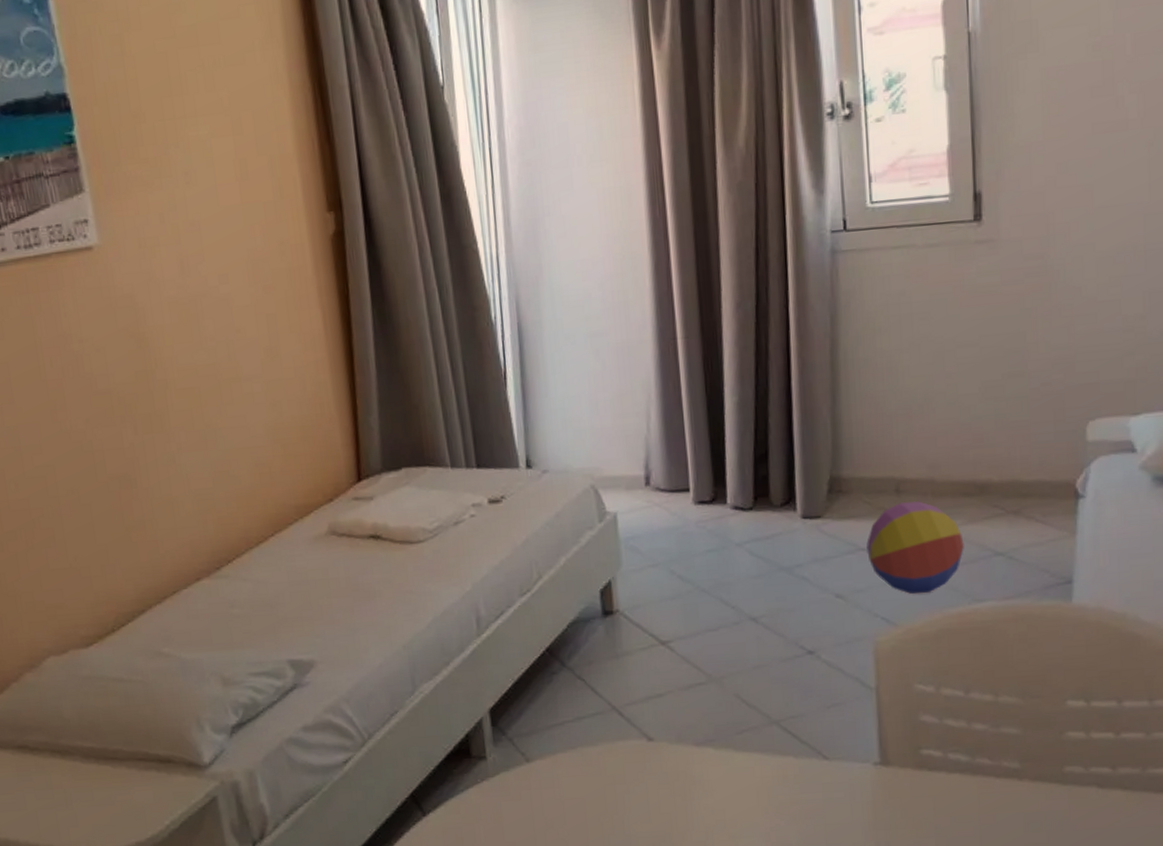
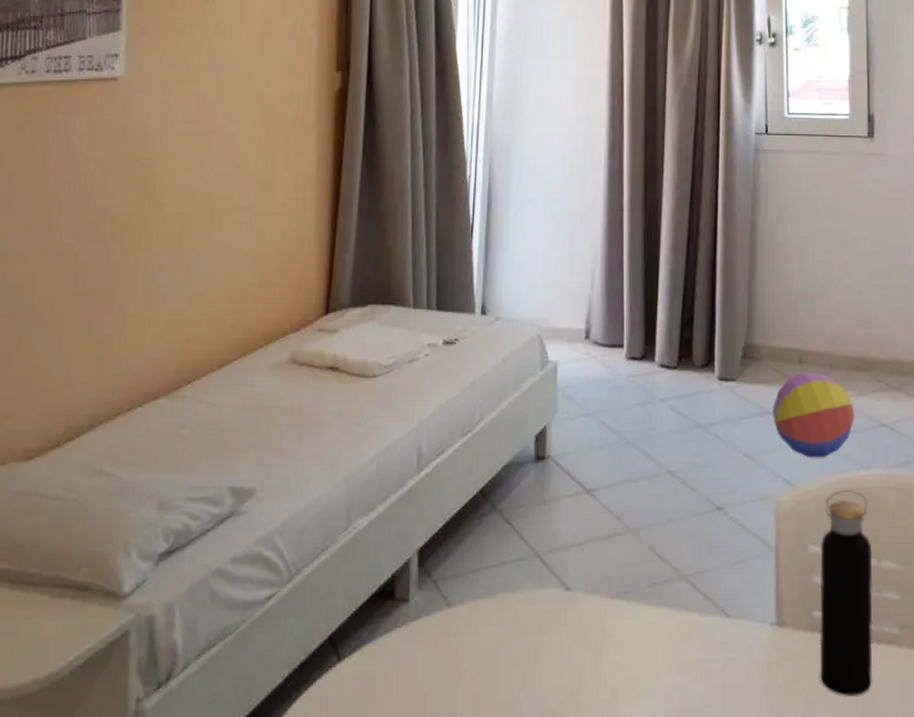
water bottle: none [928,624,990,829] -> present [819,489,873,695]

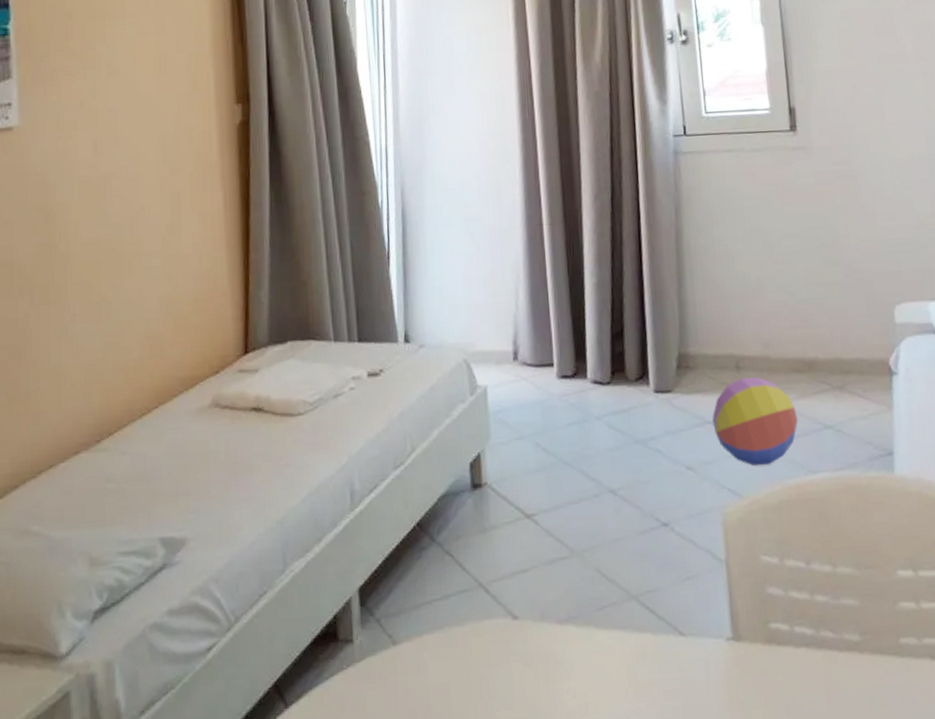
water bottle: present [819,489,873,695] -> none [772,495,836,707]

